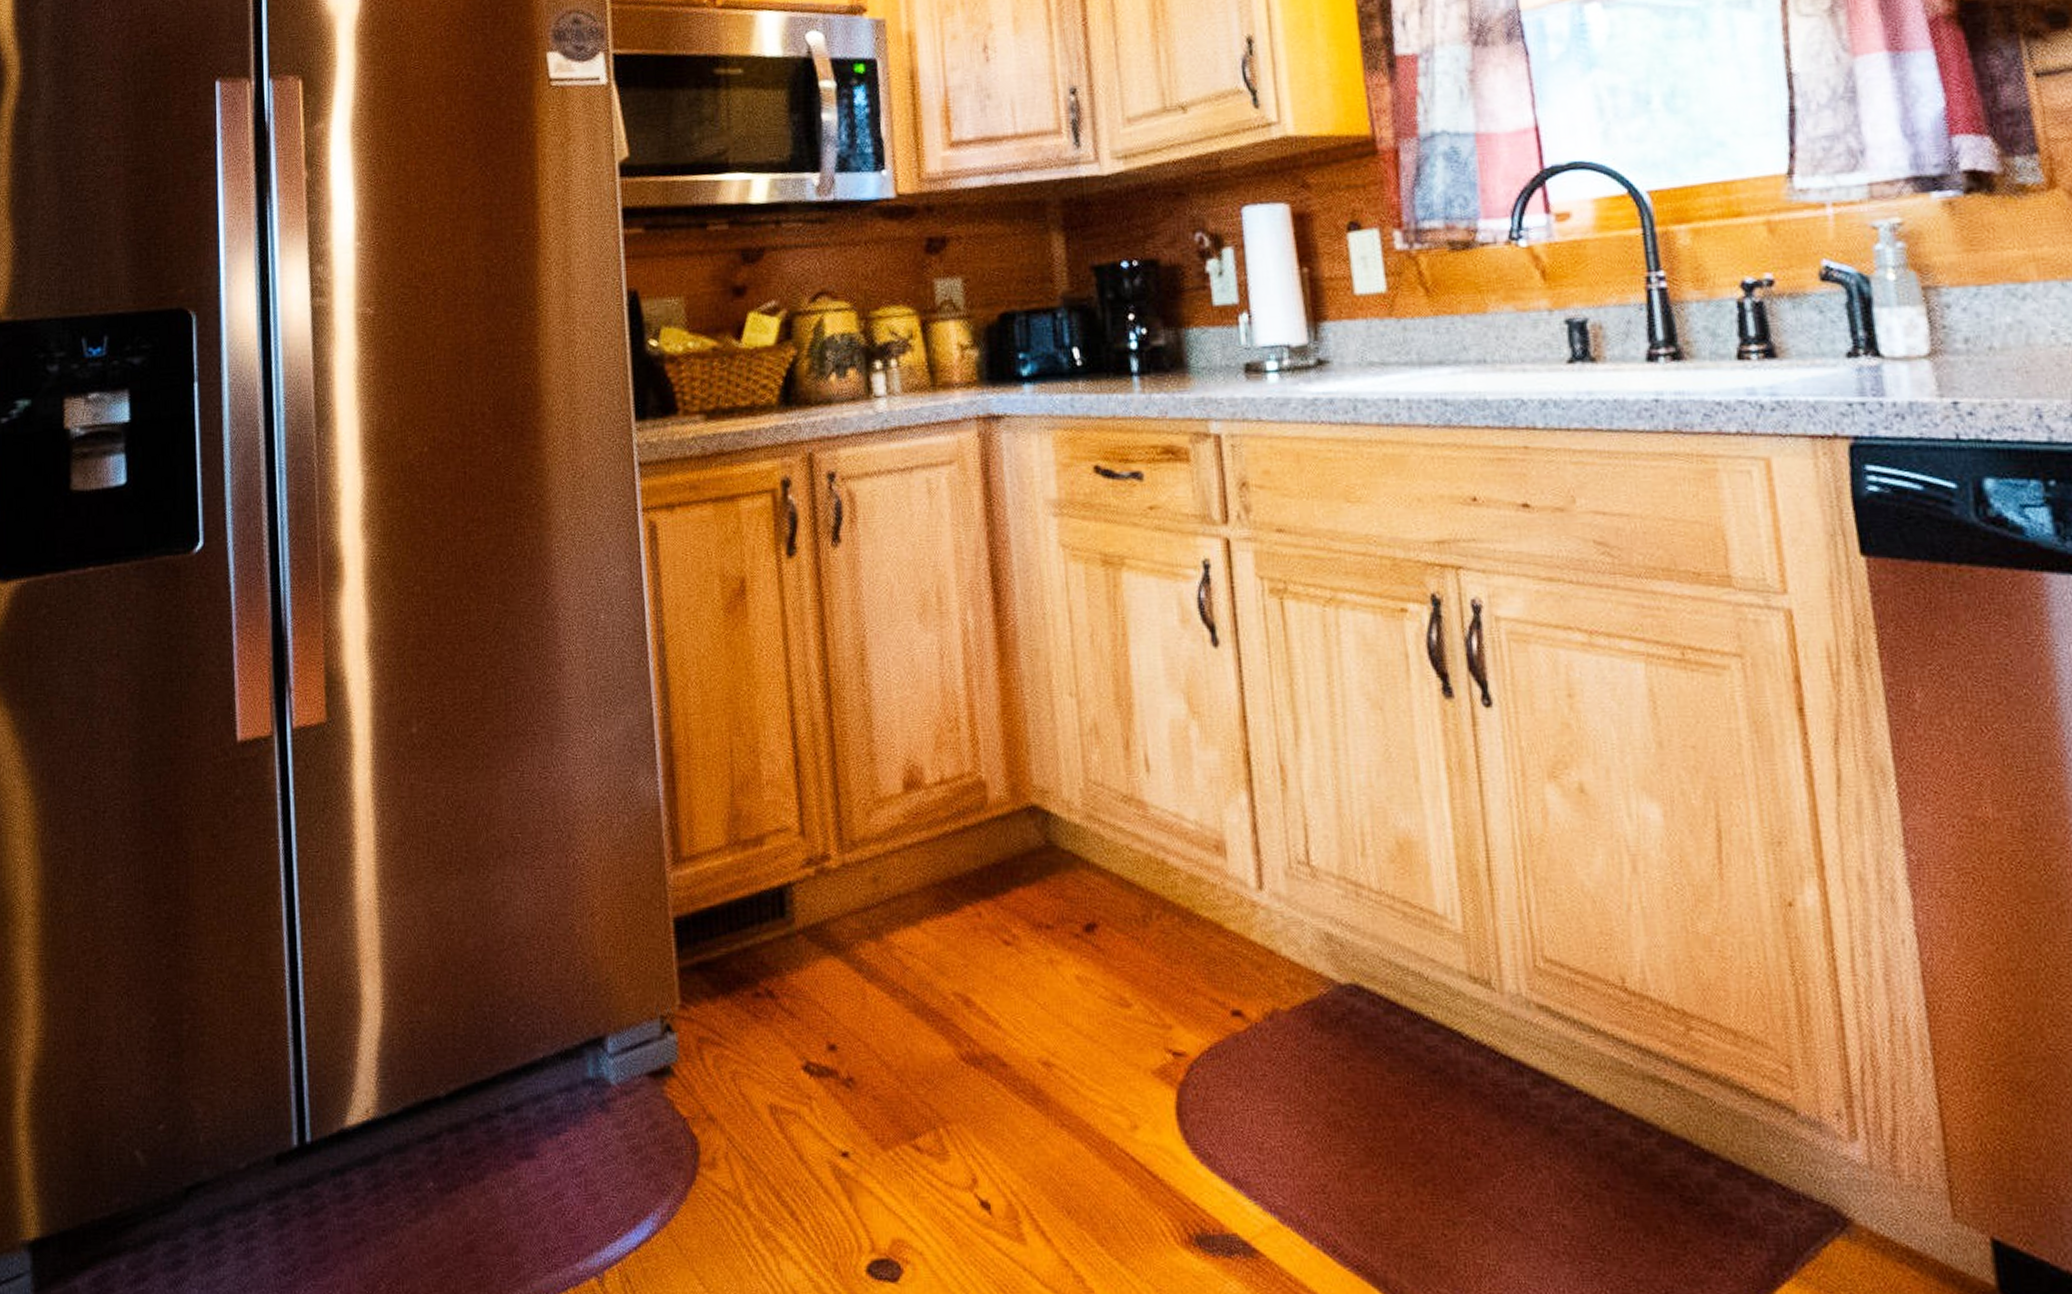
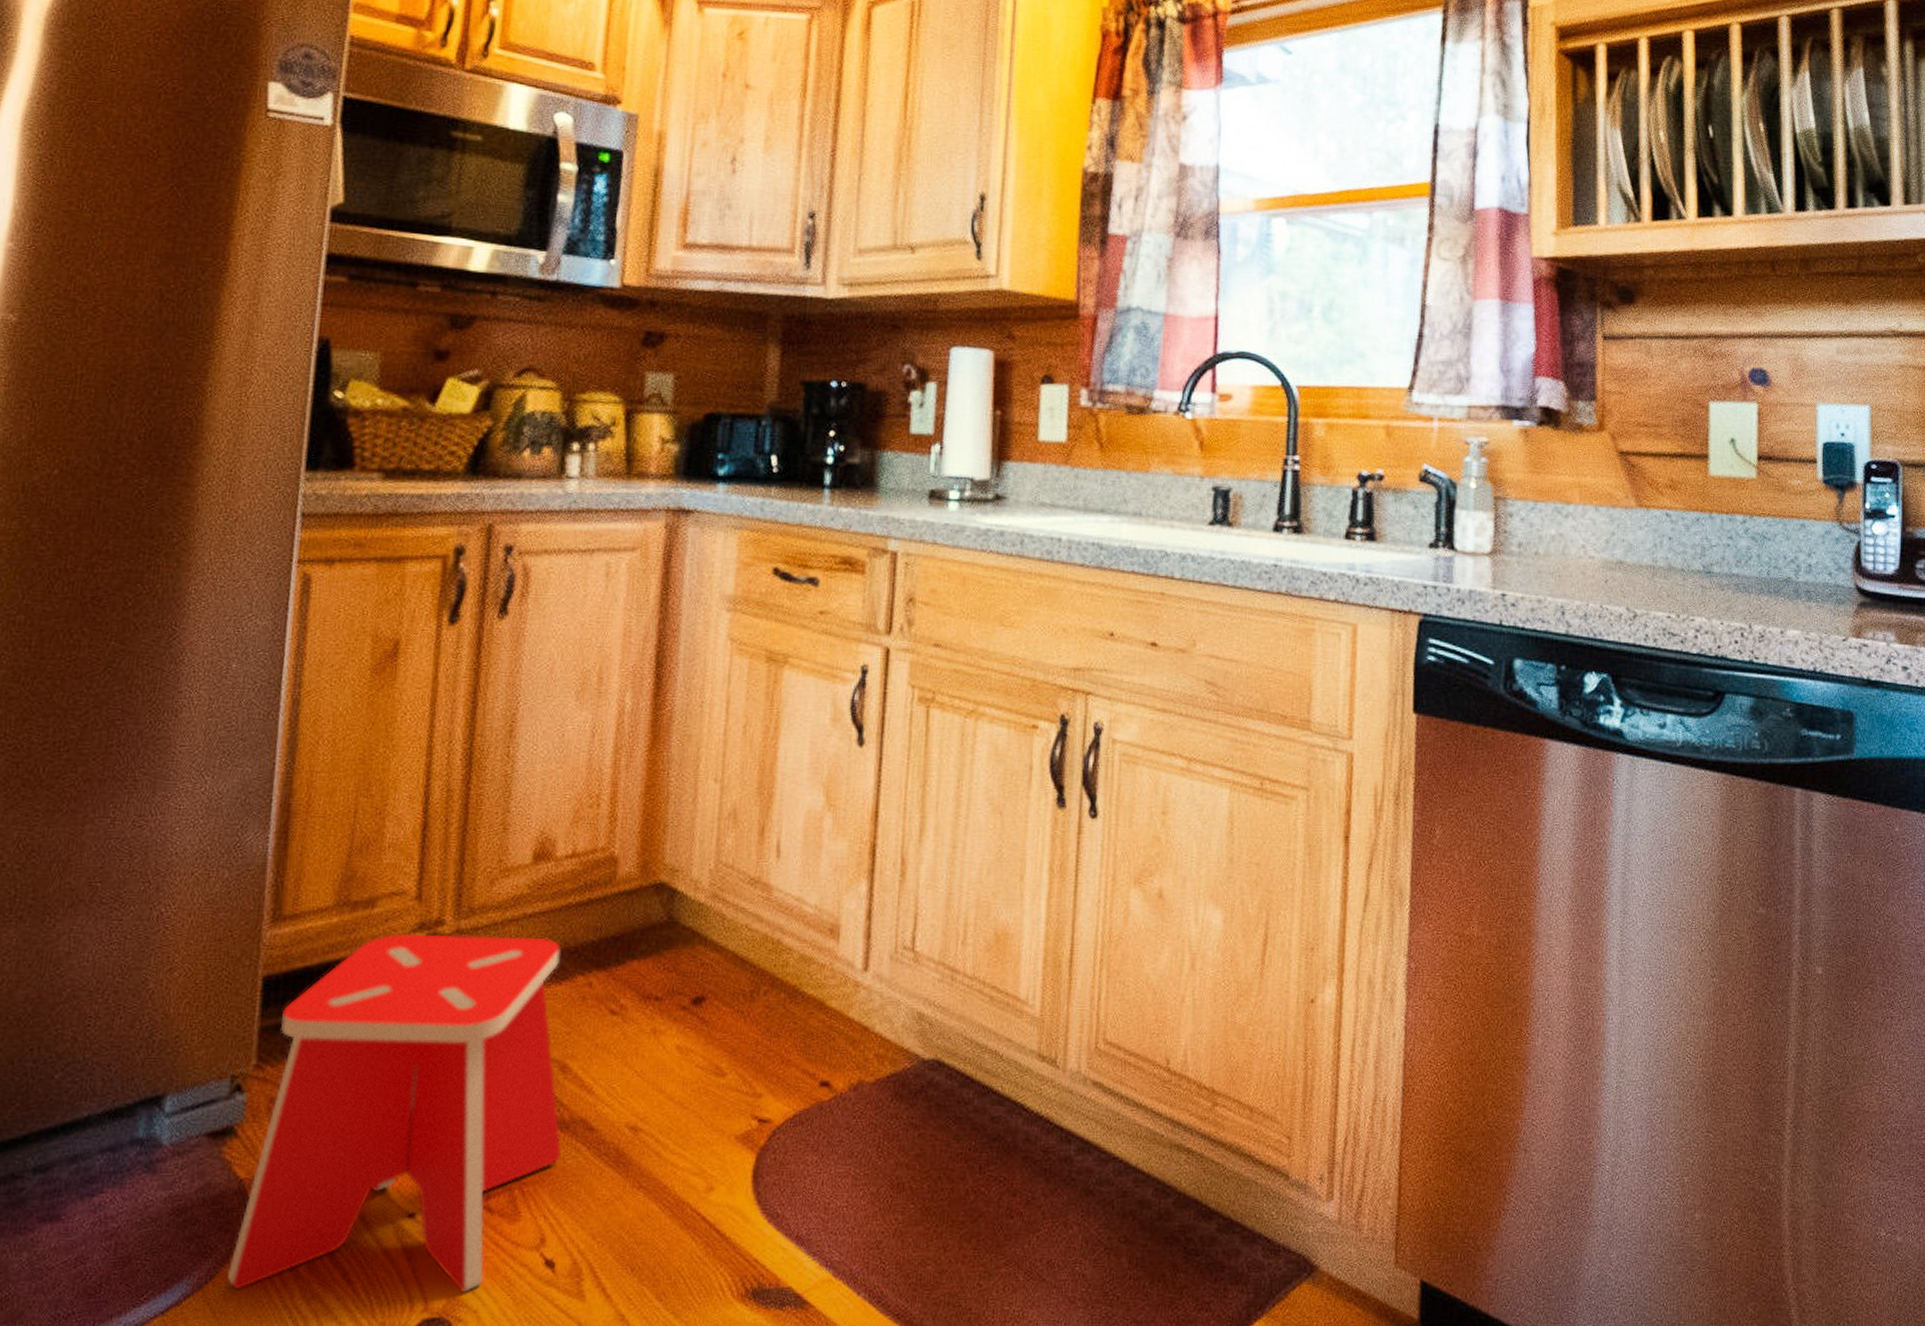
step stool: none [687,868,979,1235] -> present [227,934,562,1294]

